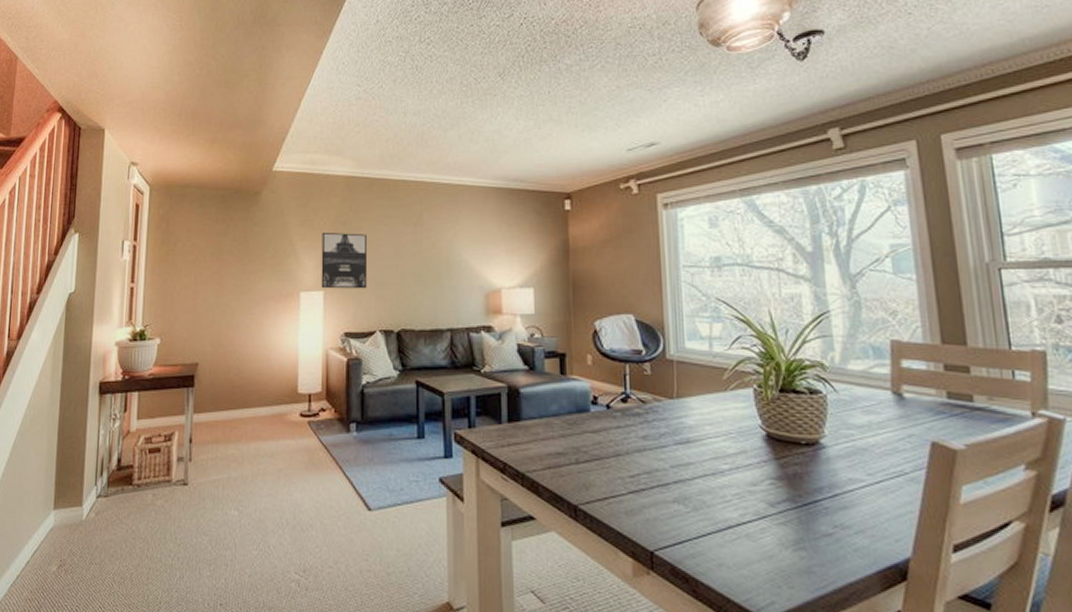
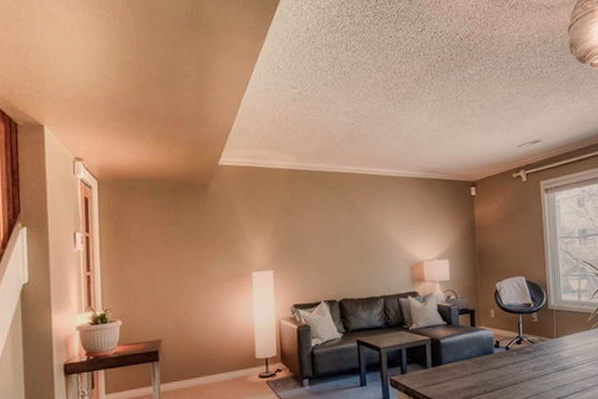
wall art: present [321,232,368,289] -> none [268,219,312,268]

